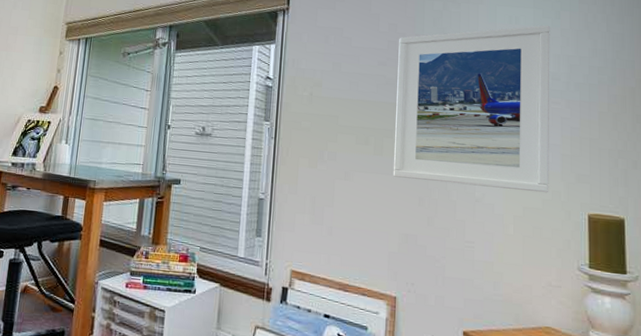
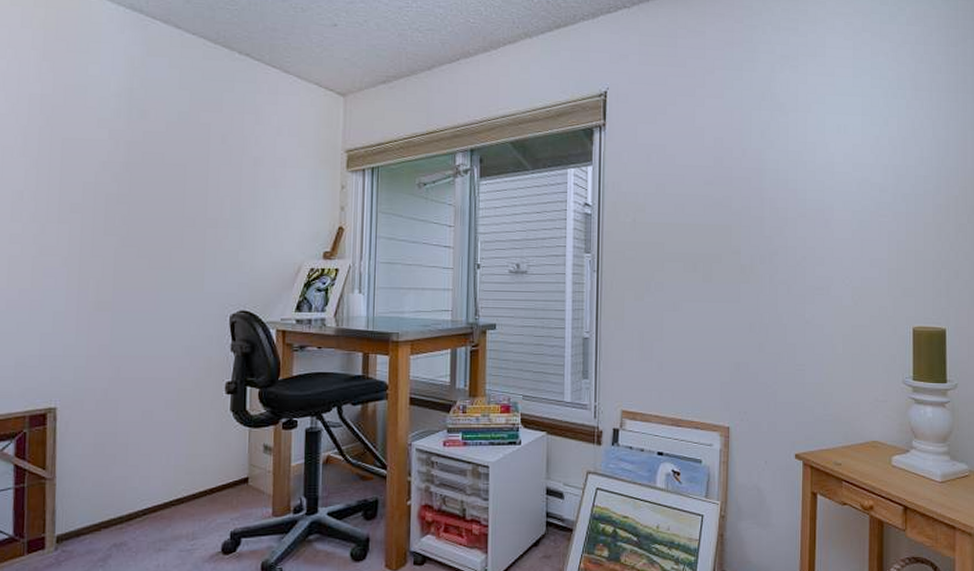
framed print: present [393,25,550,193] -> none [722,133,878,310]

